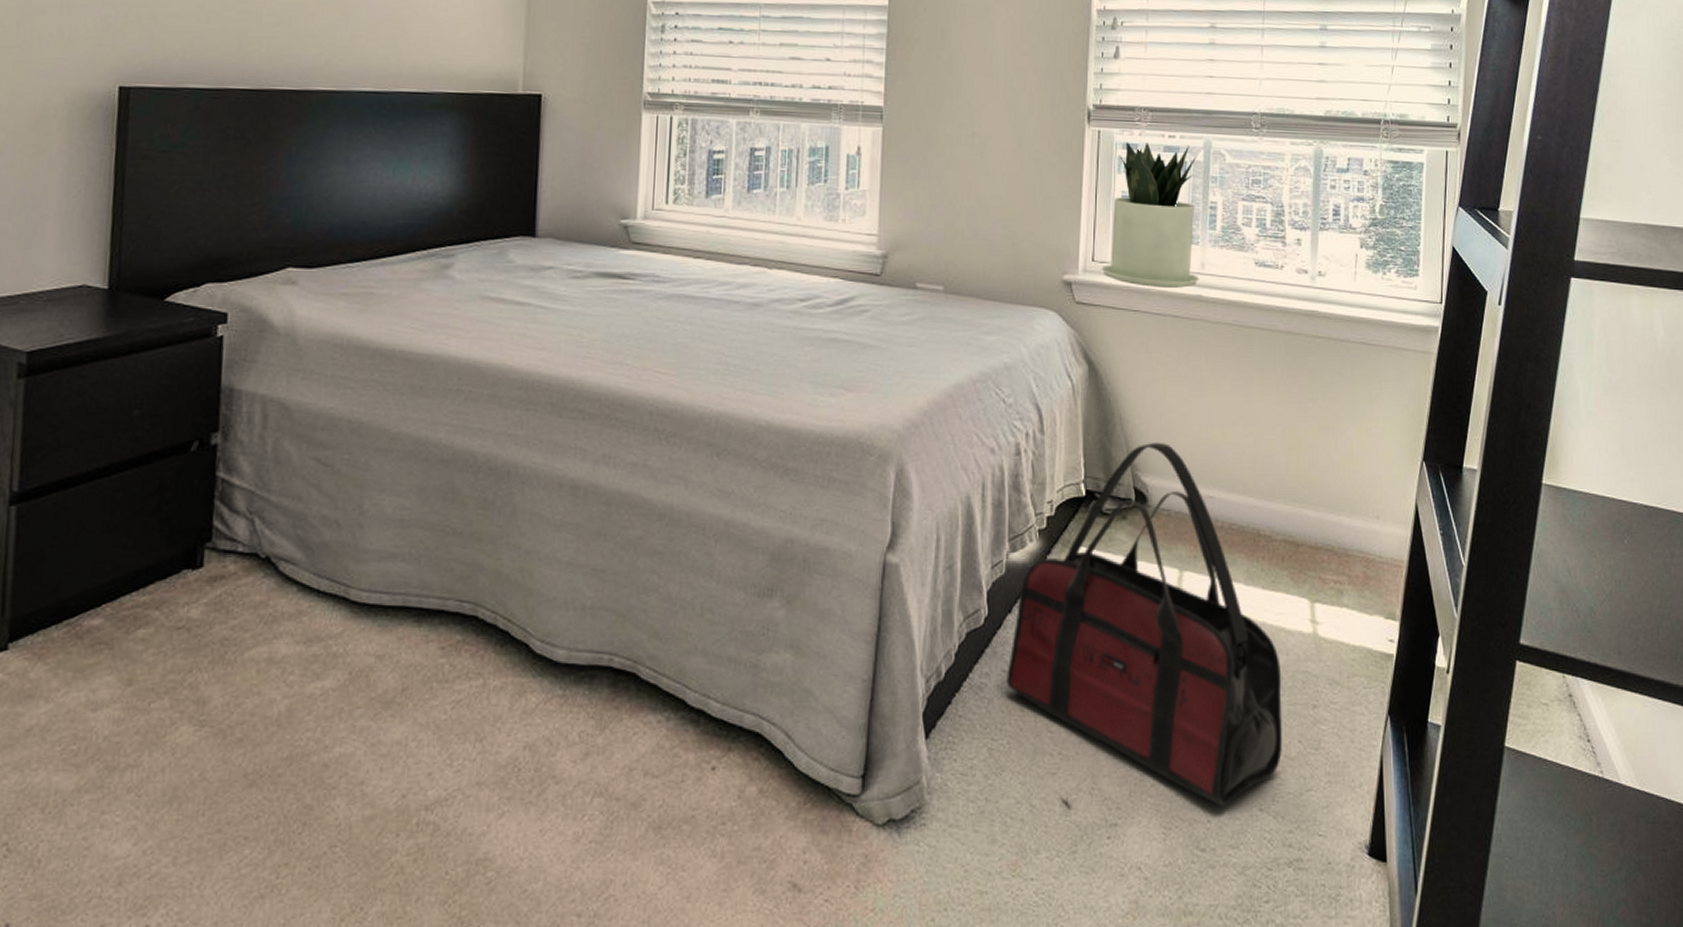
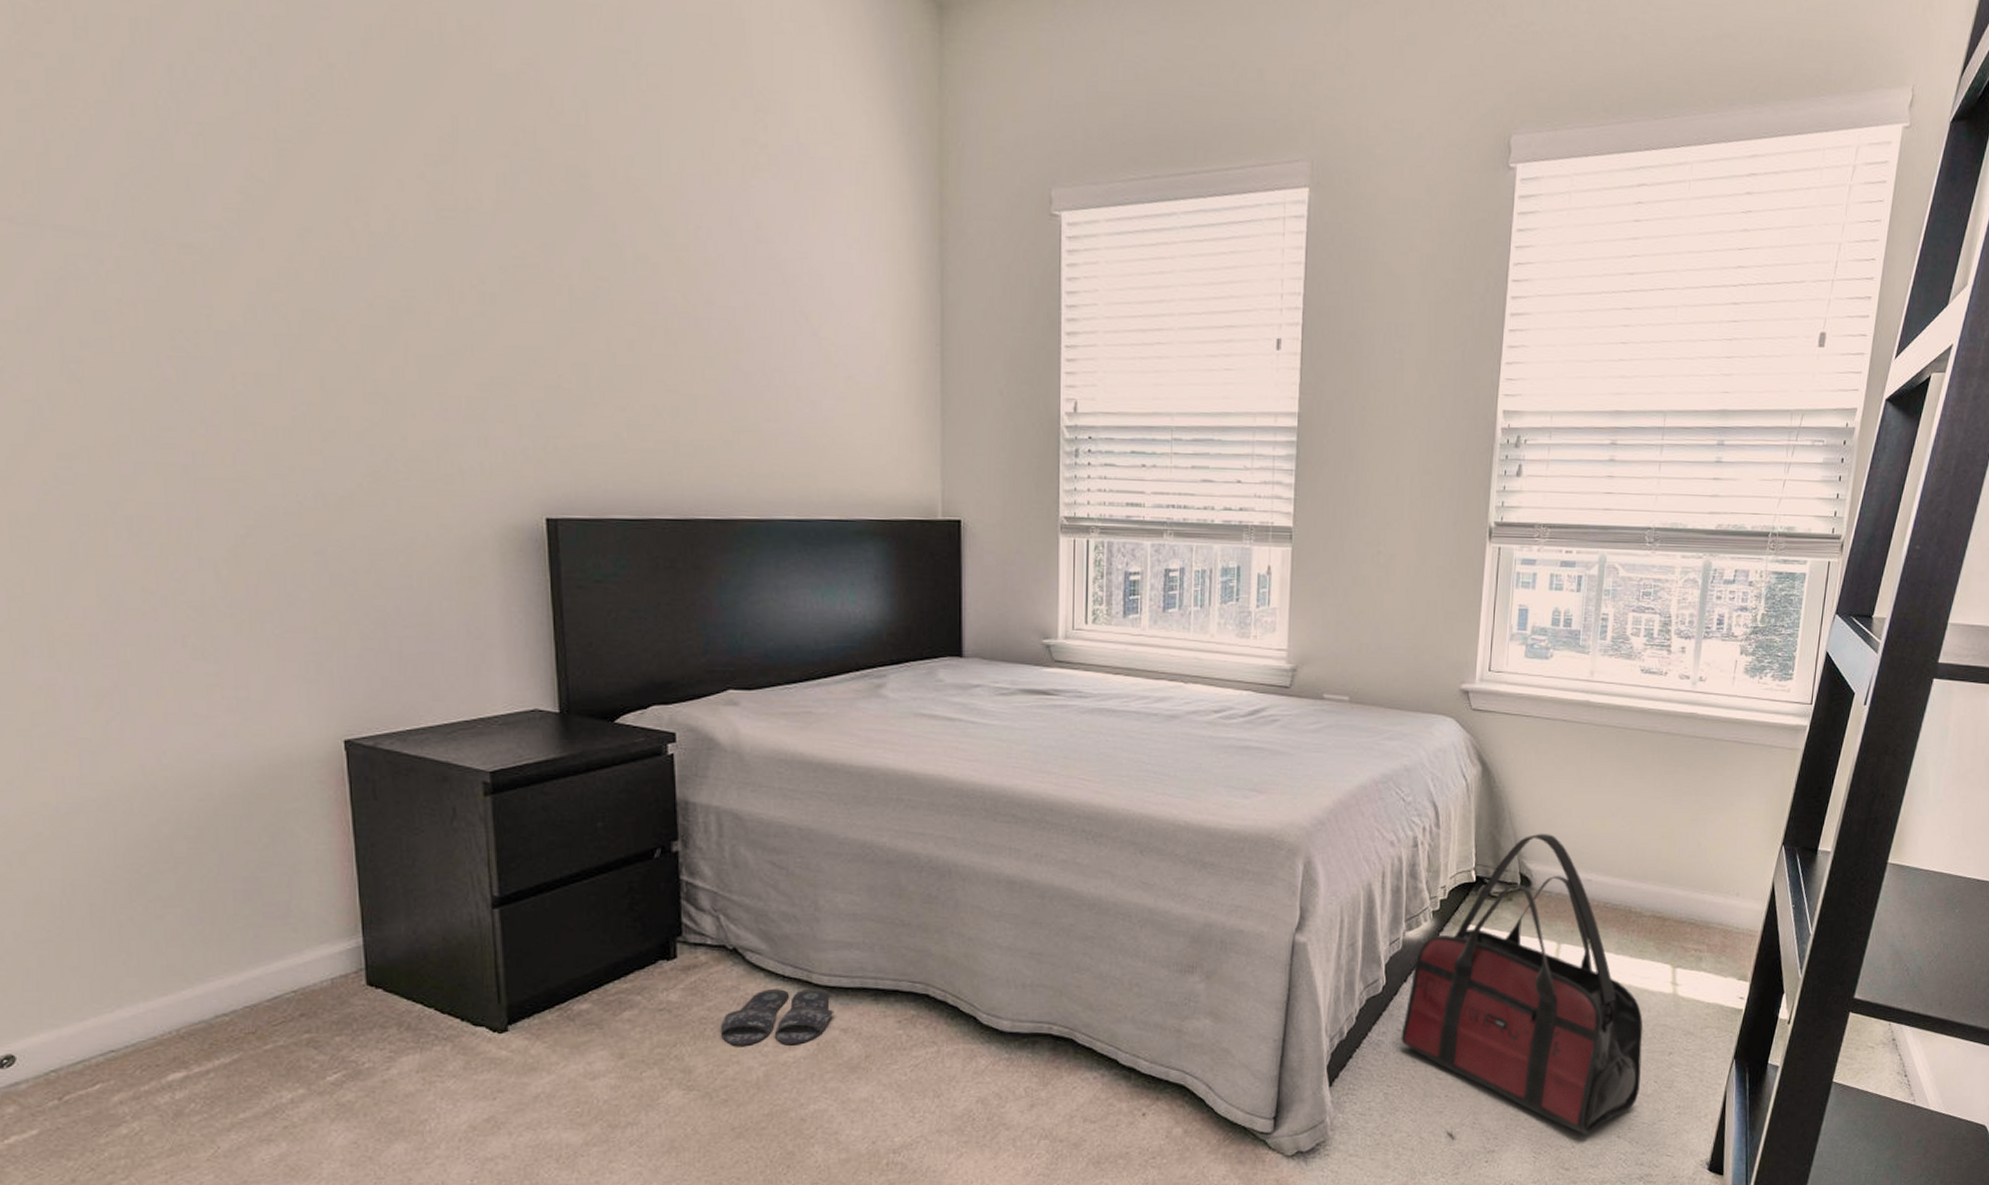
slippers: none [243,606,371,675] -> present [721,988,834,1047]
planter: present [1101,142,1200,288] -> none [1497,558,1593,694]

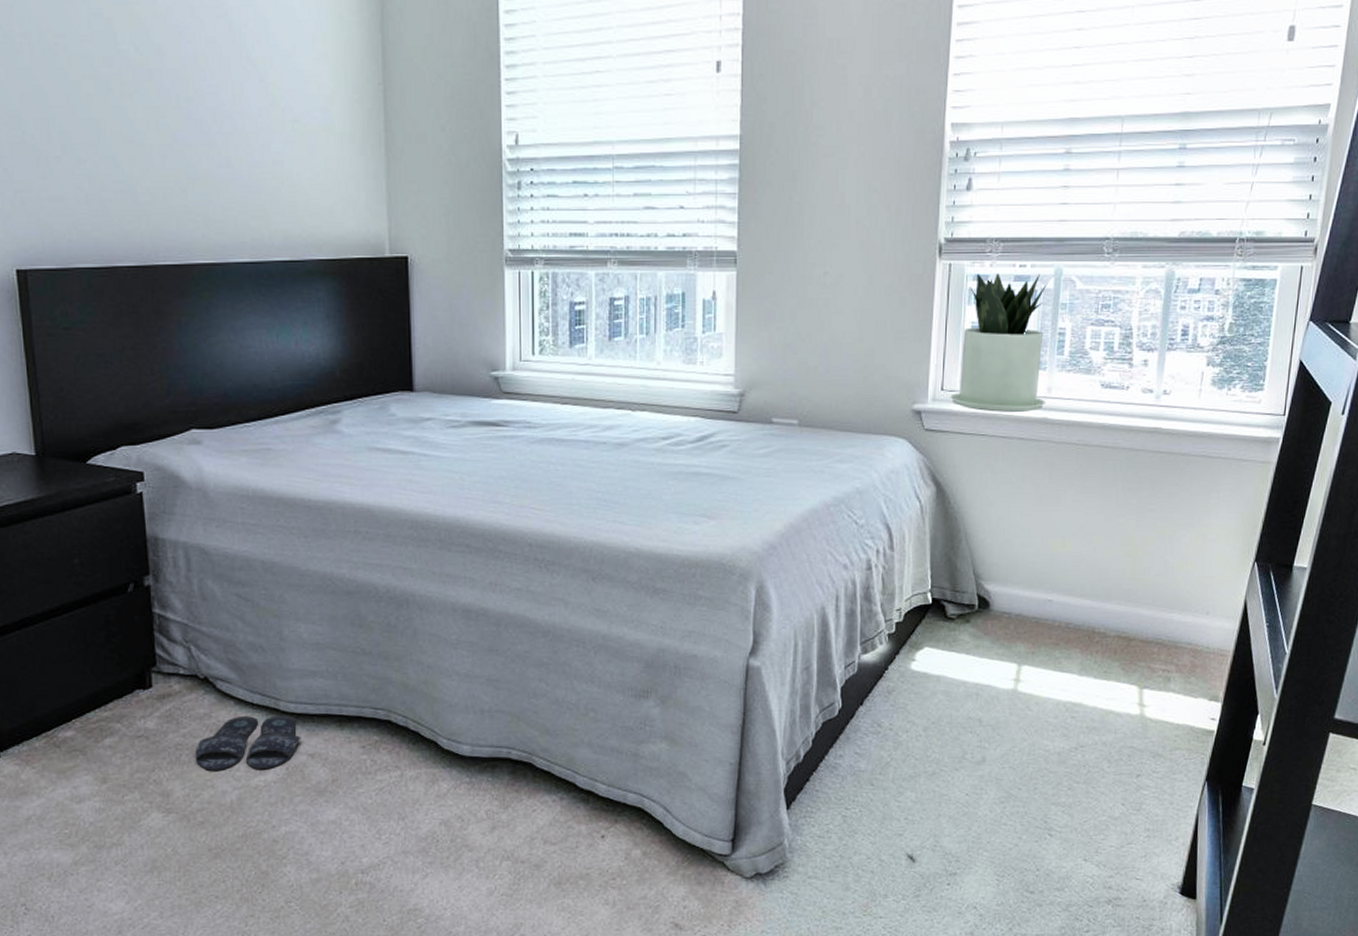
duffel bag: present [1401,833,1644,1134] -> none [858,553,1110,857]
planter: none [1497,558,1593,694] -> present [950,273,1049,412]

